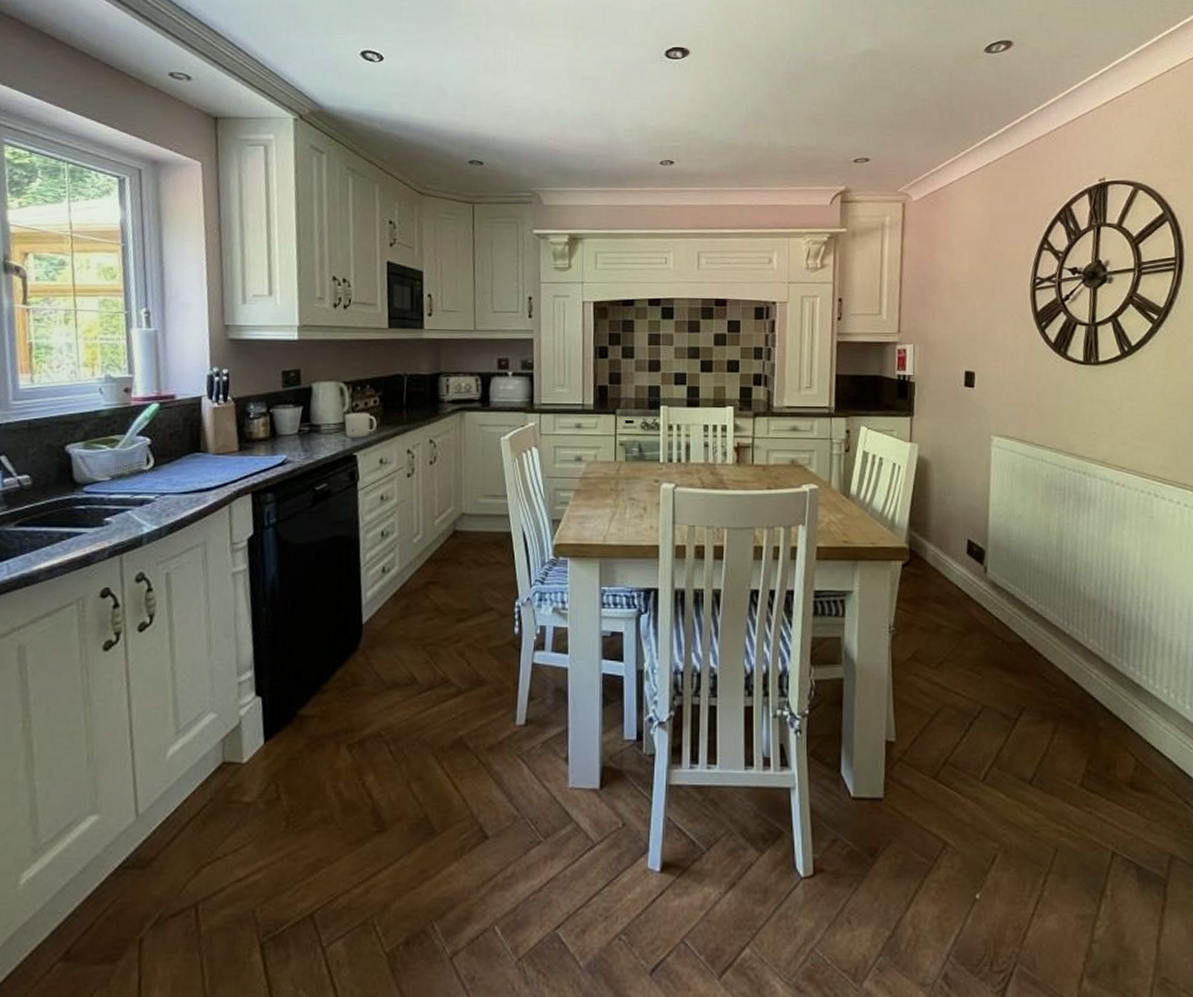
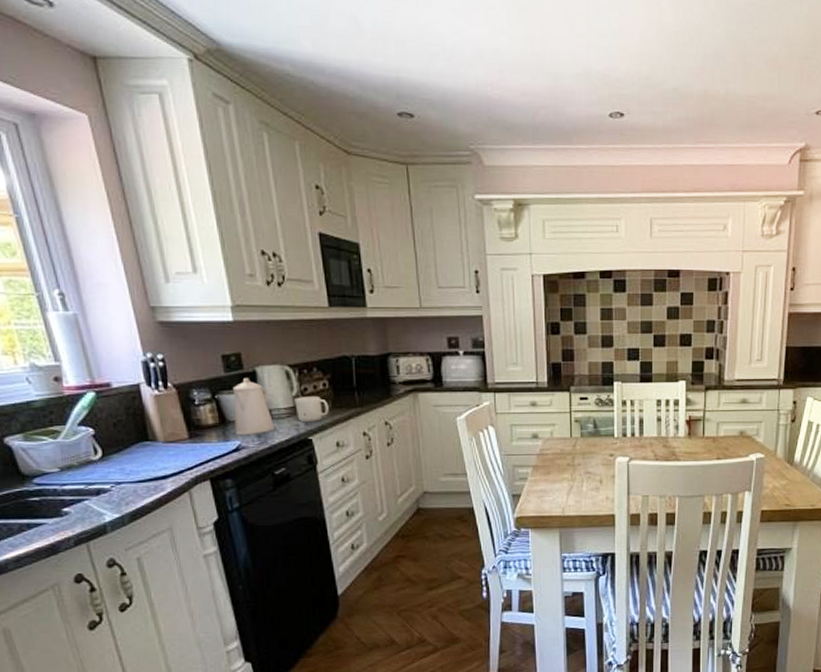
teapot: none [282,393,324,449] -> present [232,378,277,435]

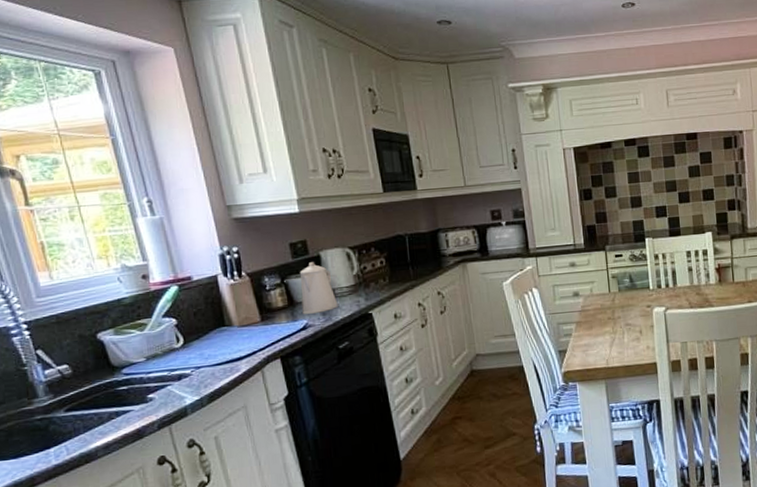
mug: present [294,395,329,423] -> none [355,273,387,299]

